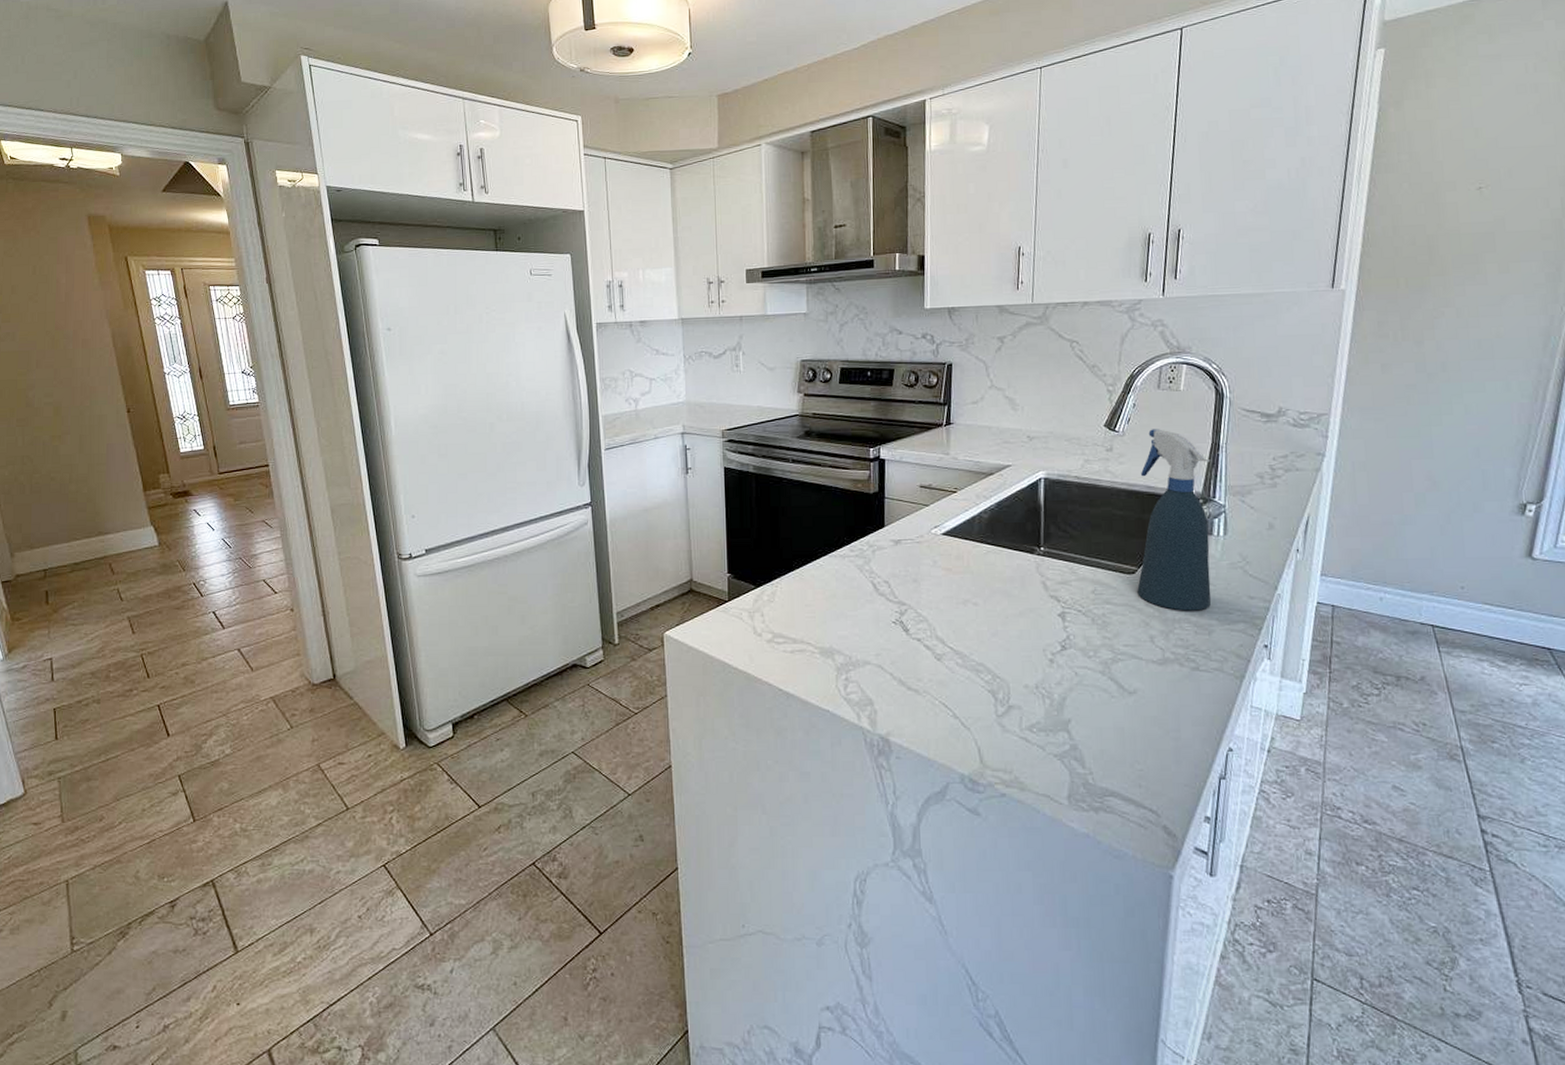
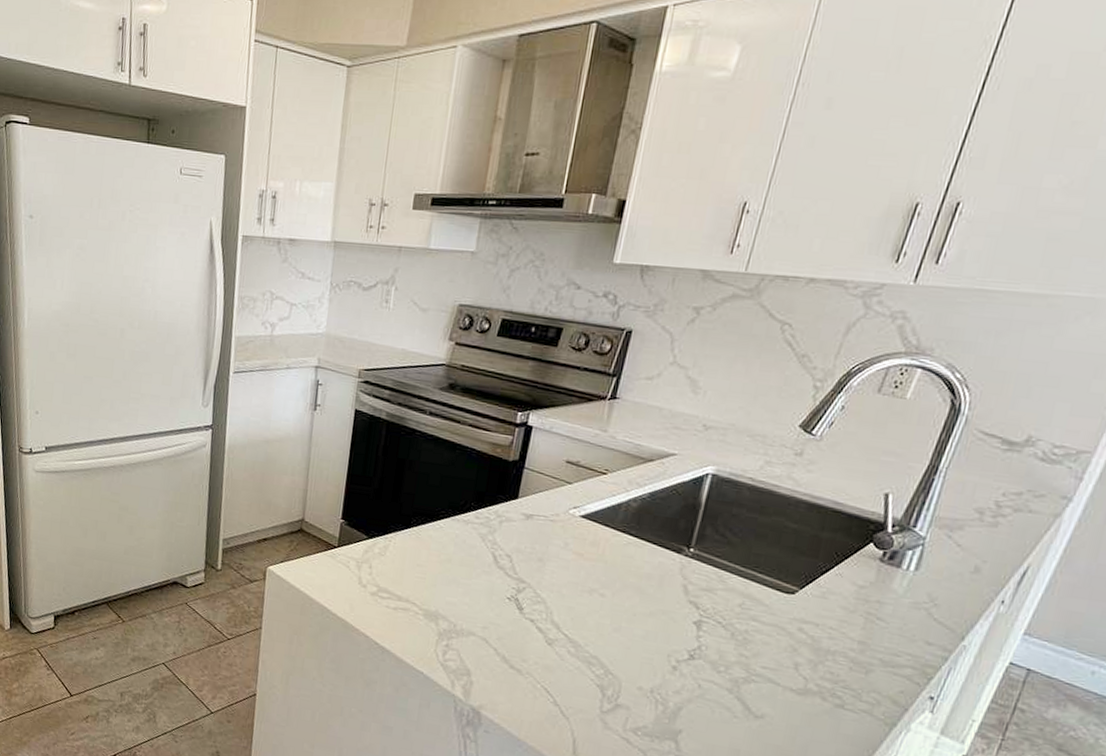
spray bottle: present [1137,429,1212,611] -> none [792,438,922,647]

